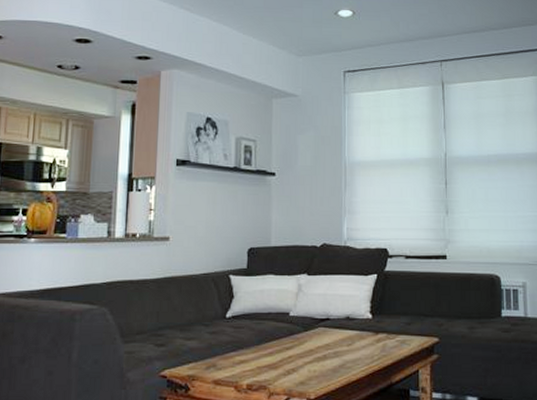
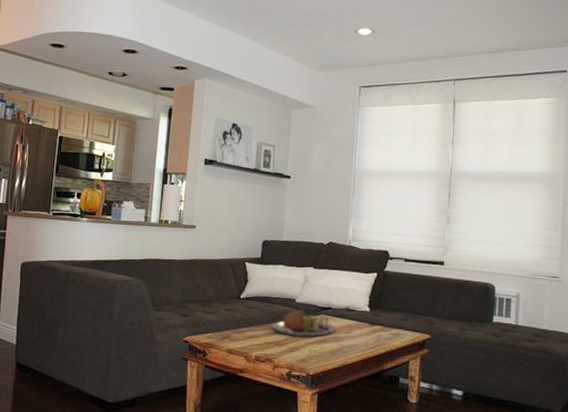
serving tray: none [265,324,336,356] -> present [273,309,336,337]

